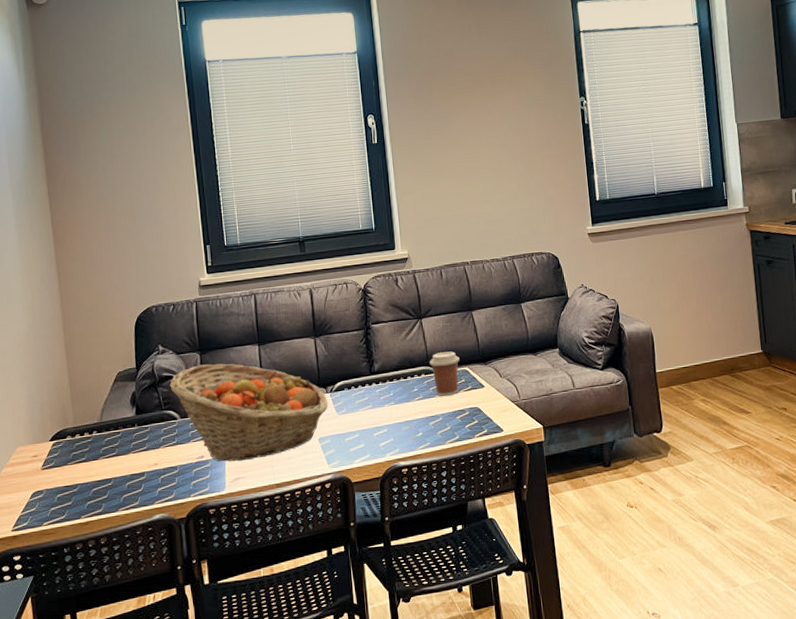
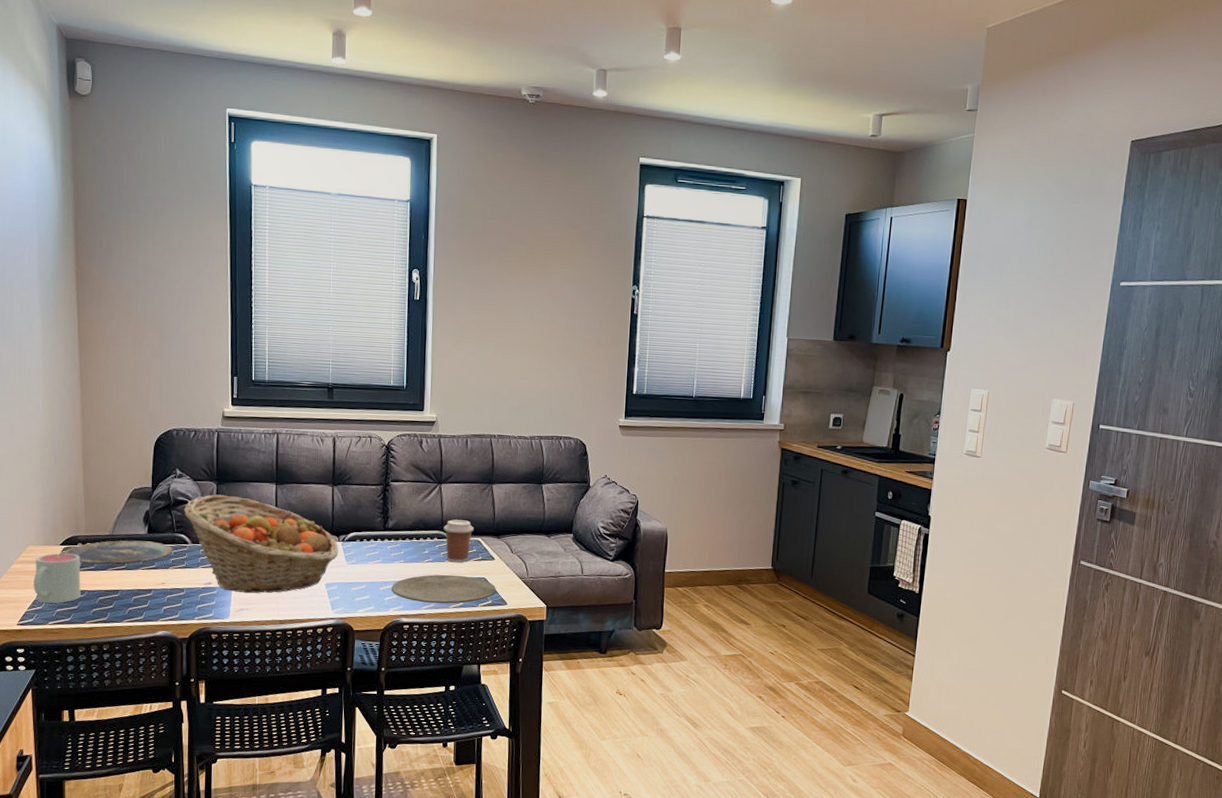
mug: none [25,448,74,504] -> present [33,553,81,603]
plate: none [54,422,163,455] -> present [64,540,173,565]
plate: none [385,408,490,443] -> present [392,574,496,604]

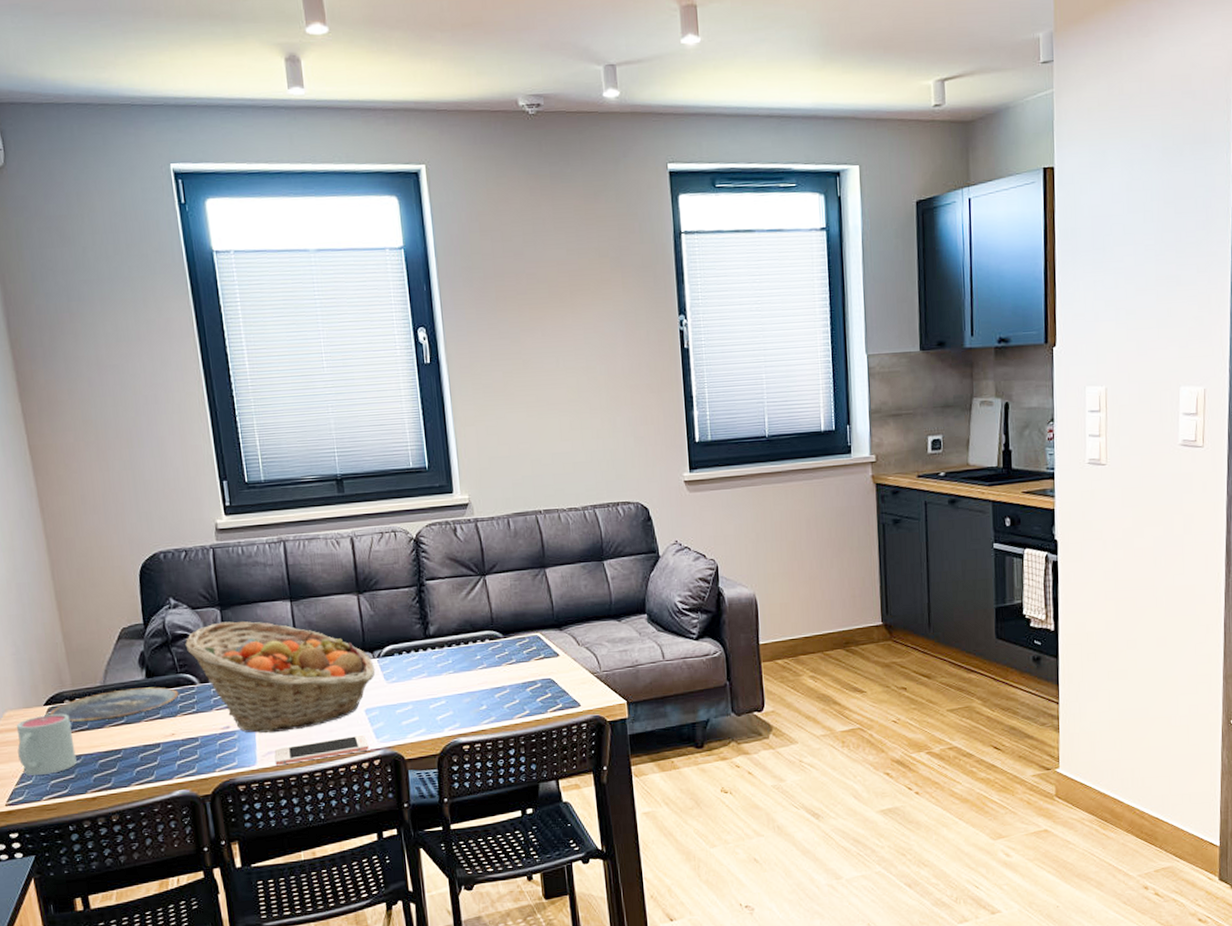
cell phone: none [245,604,325,621] -> present [274,734,369,766]
plate: present [392,574,496,604] -> none [443,679,566,717]
coffee cup: present [443,519,474,562] -> none [494,614,530,665]

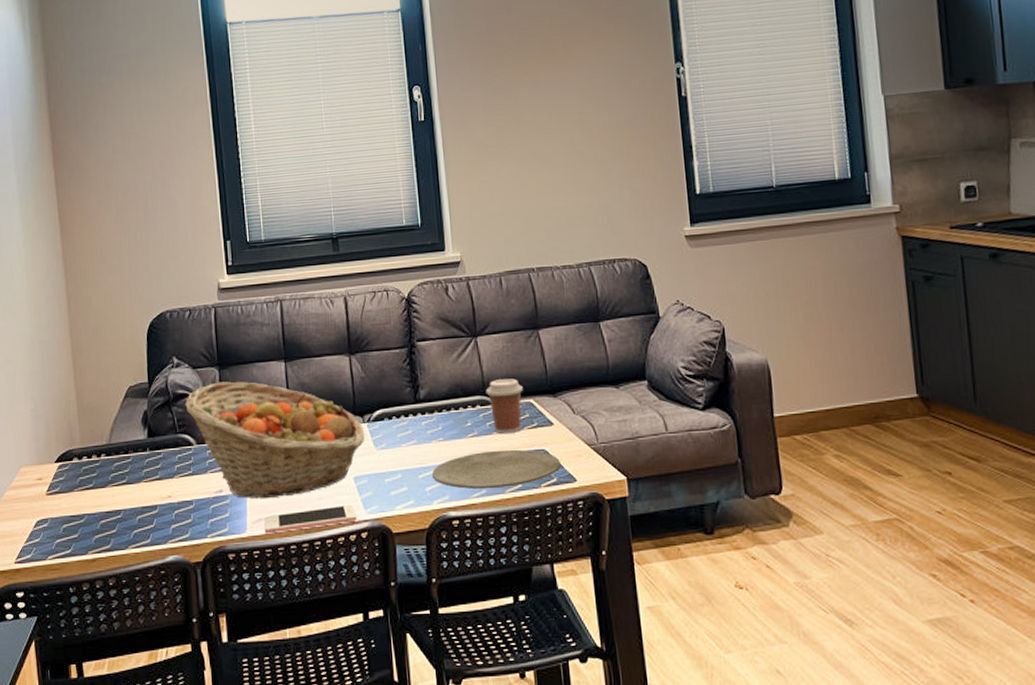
mug: present [16,714,77,776] -> none [29,471,81,533]
plate: present [49,687,179,722] -> none [59,447,177,481]
plate: none [443,679,566,717] -> present [432,449,561,490]
coffee cup: none [494,614,530,665] -> present [485,379,523,433]

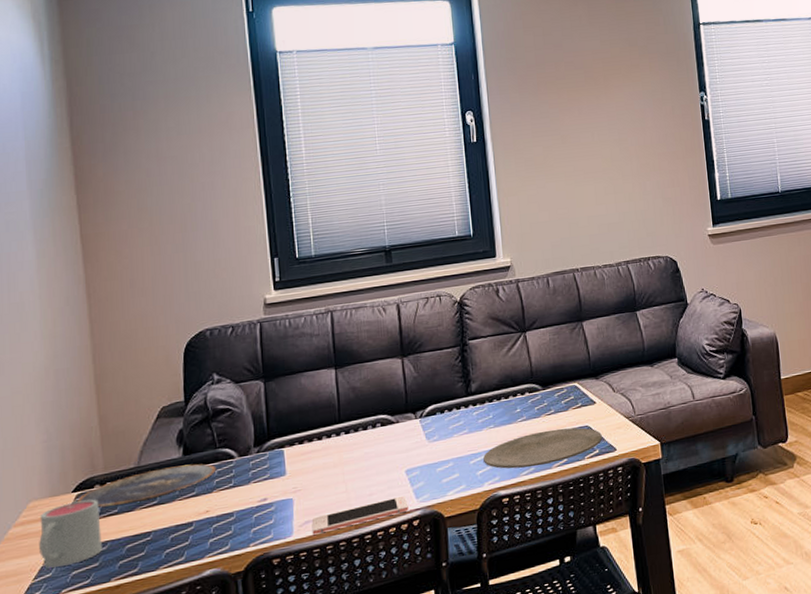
mug: none [29,471,81,533] -> present [39,499,102,568]
plate: none [59,447,177,481] -> present [77,464,217,508]
fruit basket: present [185,381,365,499] -> none [226,391,418,504]
coffee cup: present [485,379,523,433] -> none [534,366,568,416]

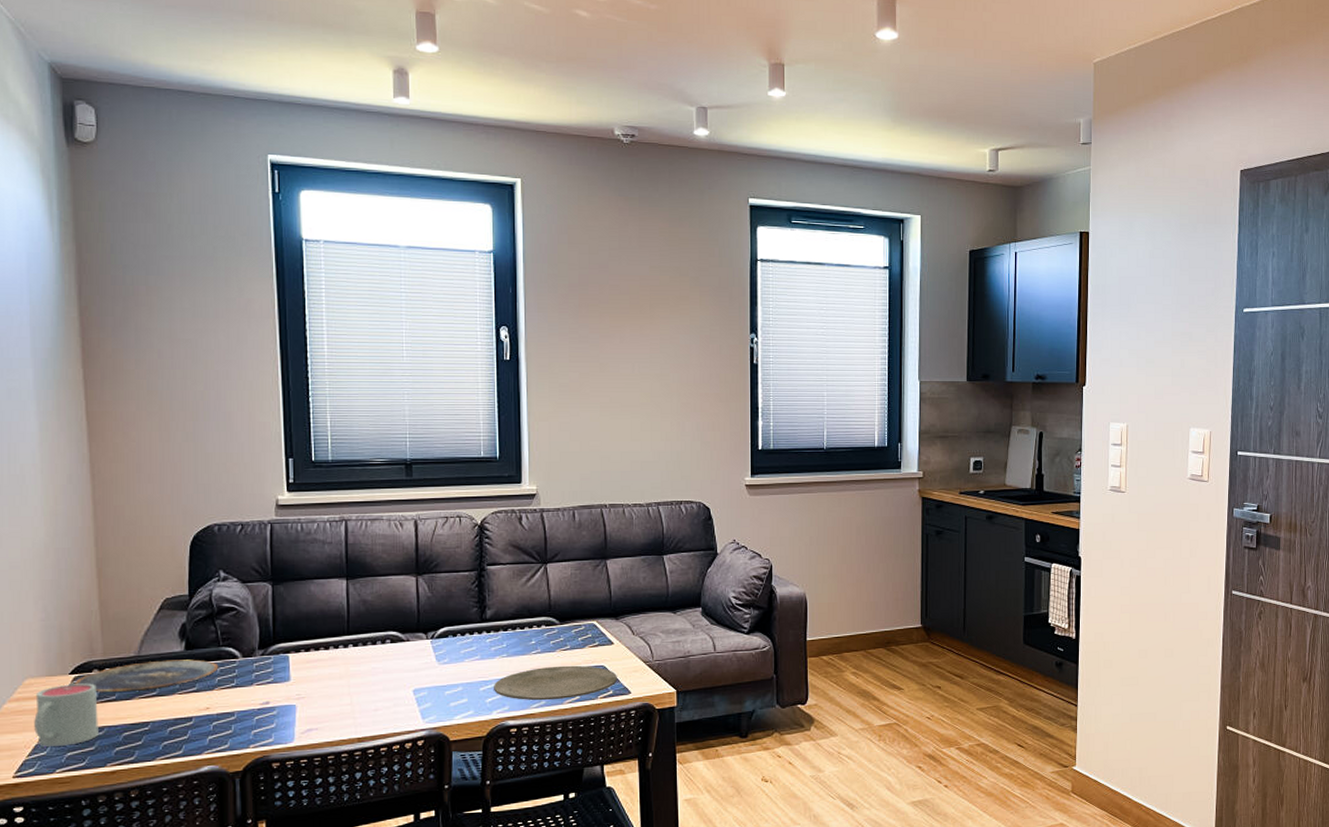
cell phone: present [312,495,409,535] -> none [314,714,414,743]

